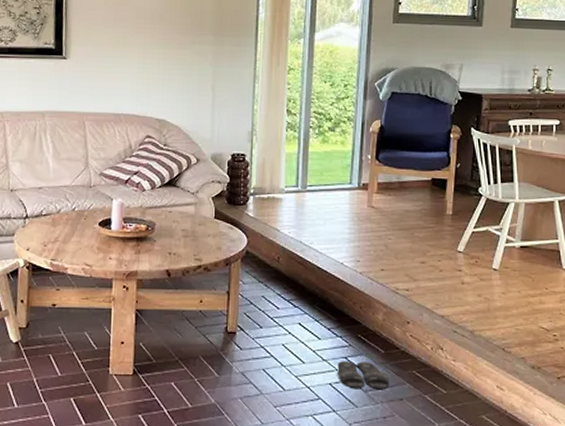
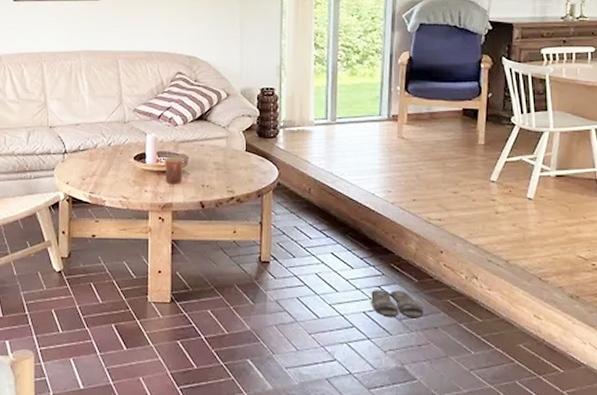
mug: none [130,222,151,252] -> present [164,156,184,185]

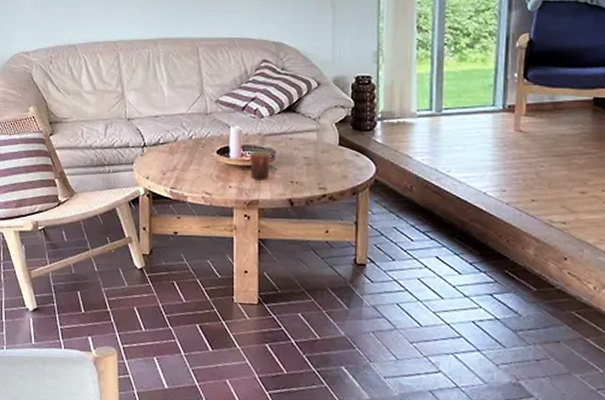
slippers: present [370,290,424,319] -> none [480,298,543,331]

